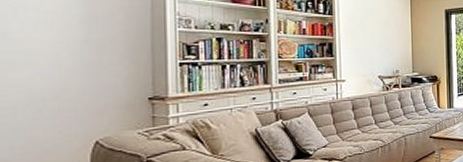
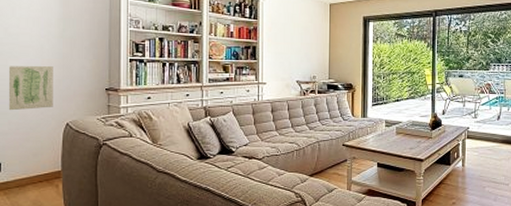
wall art: none [9,76,76,133] -> present [8,66,53,111]

